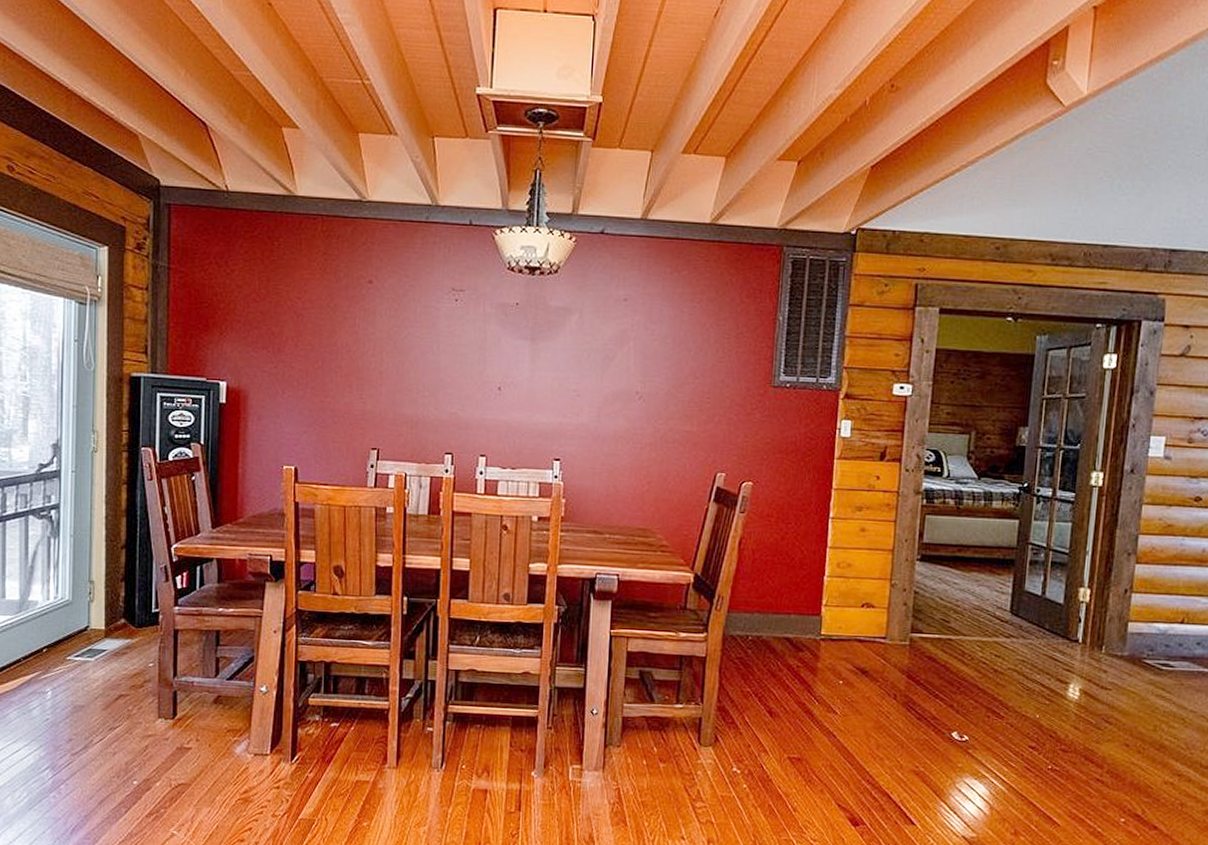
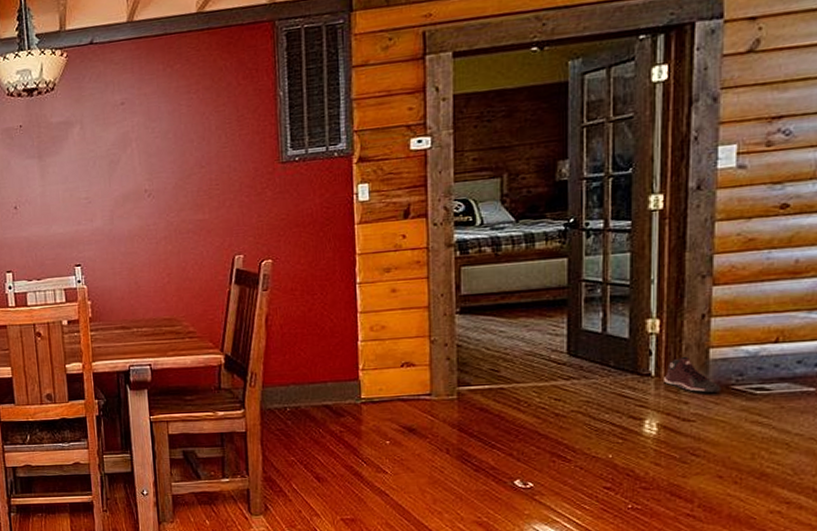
sneaker: none [1089,627,1135,664] -> present [664,356,721,393]

